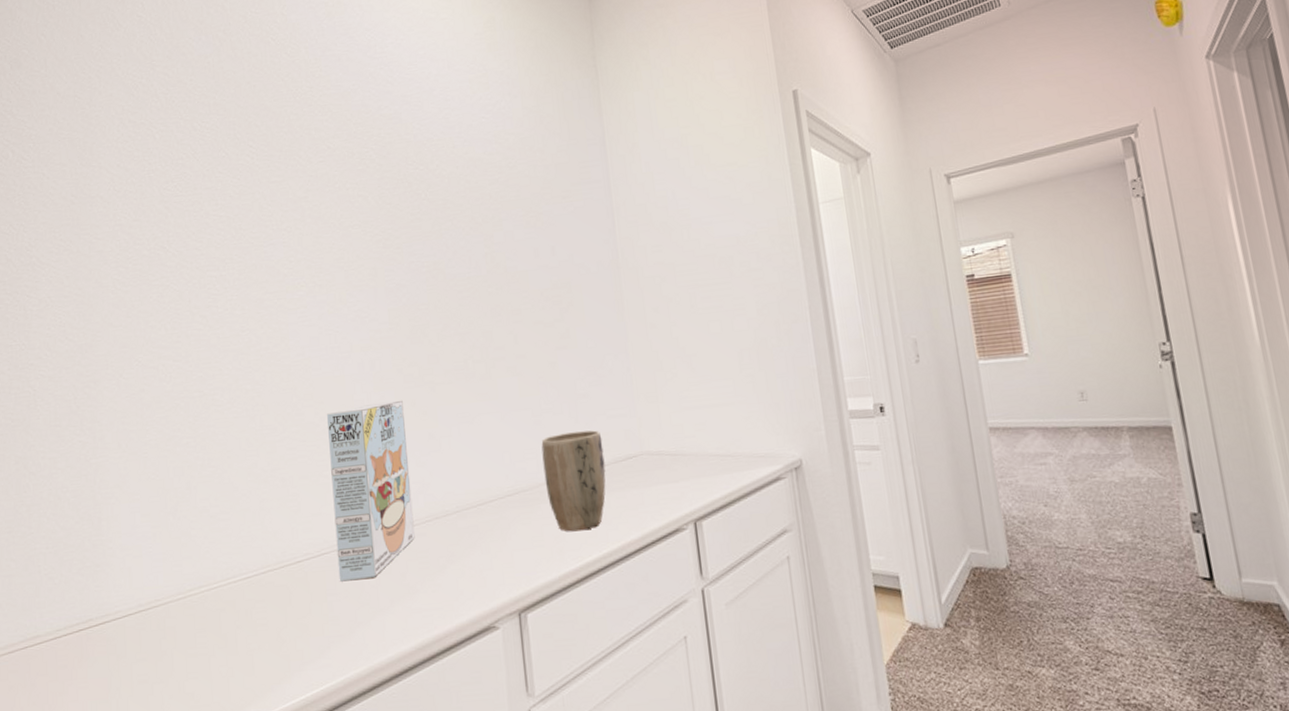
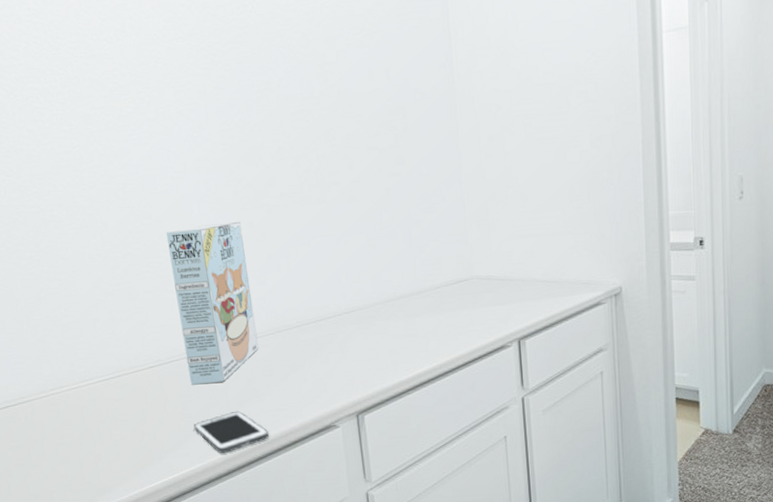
cell phone: none [338,611,422,664] -> present [193,410,270,454]
plant pot: present [541,430,606,532] -> none [376,255,438,346]

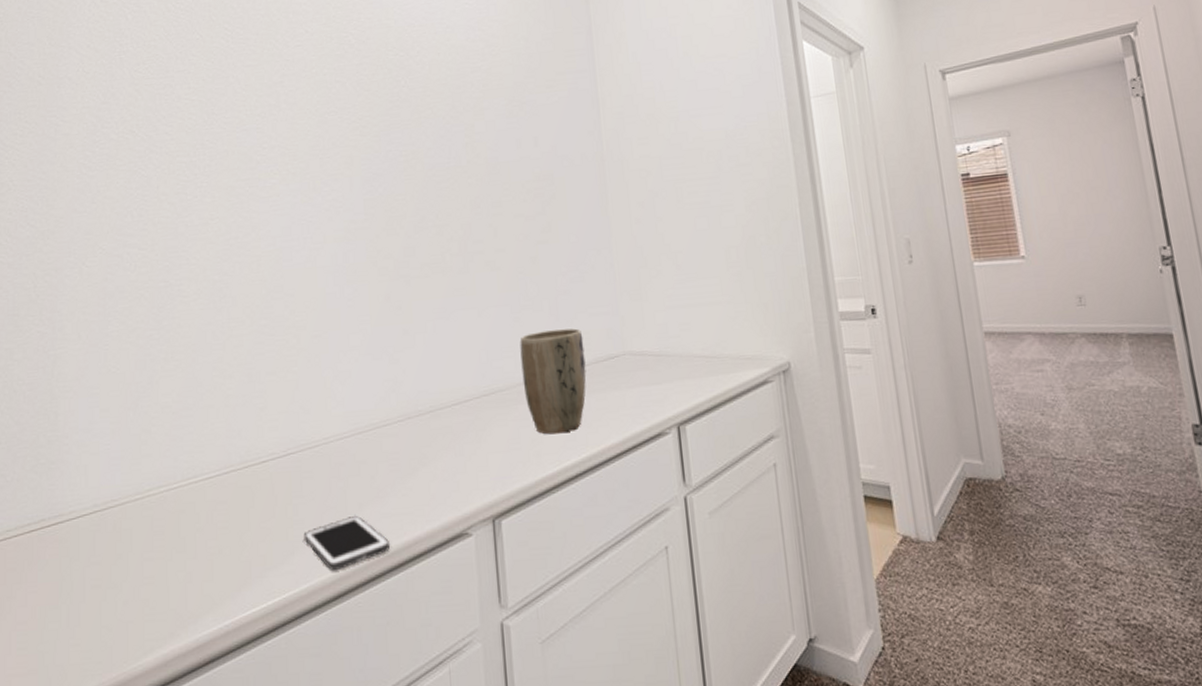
cereal box: present [166,221,259,385] -> none [297,293,386,484]
plant pot: none [376,255,438,346] -> present [520,328,587,435]

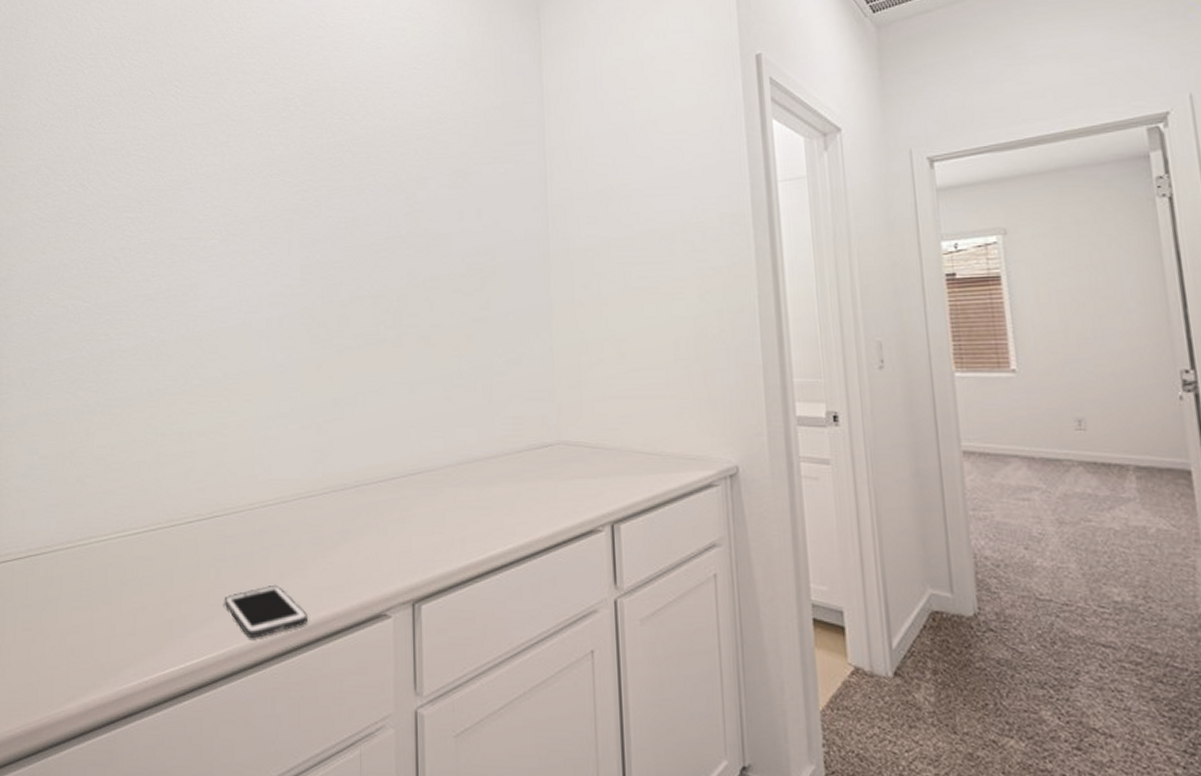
plant pot: present [520,328,587,435] -> none [450,412,518,521]

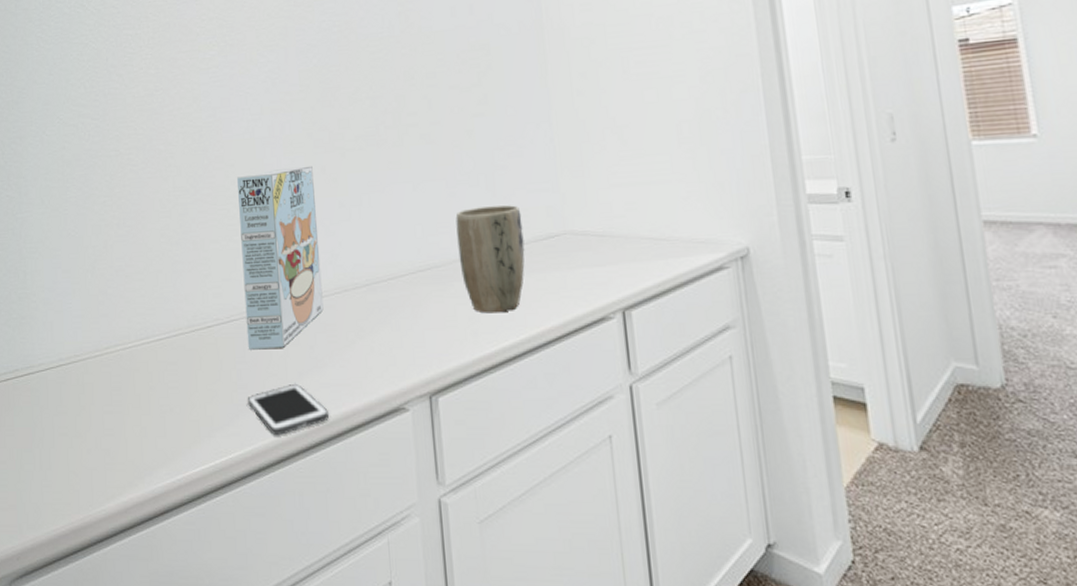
cereal box: none [228,361,310,548] -> present [237,165,324,350]
plant pot: none [450,412,518,521] -> present [455,205,525,314]

